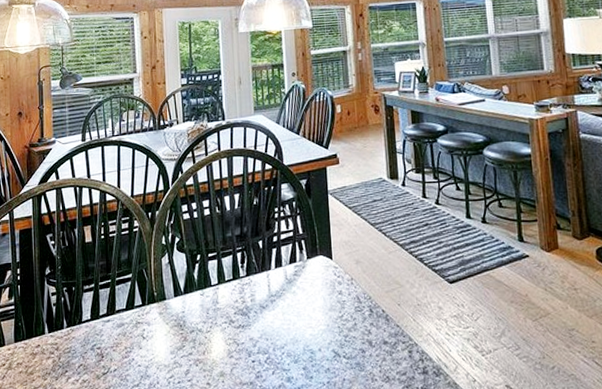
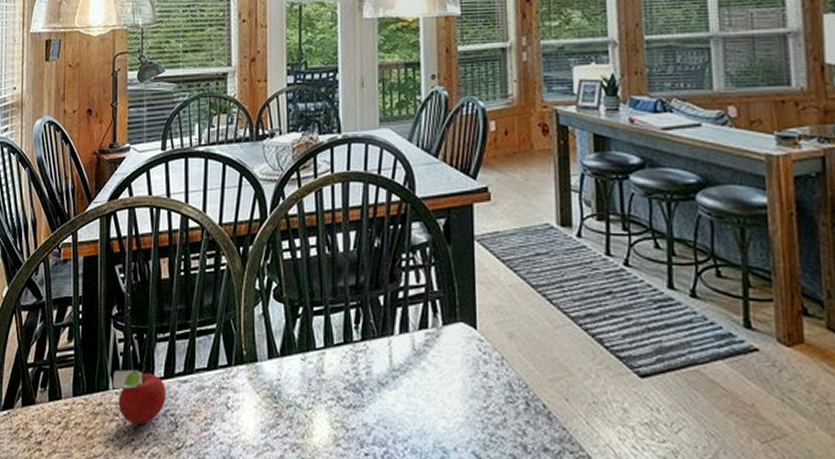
fruit: none [48,311,93,359] -> present [113,365,166,425]

